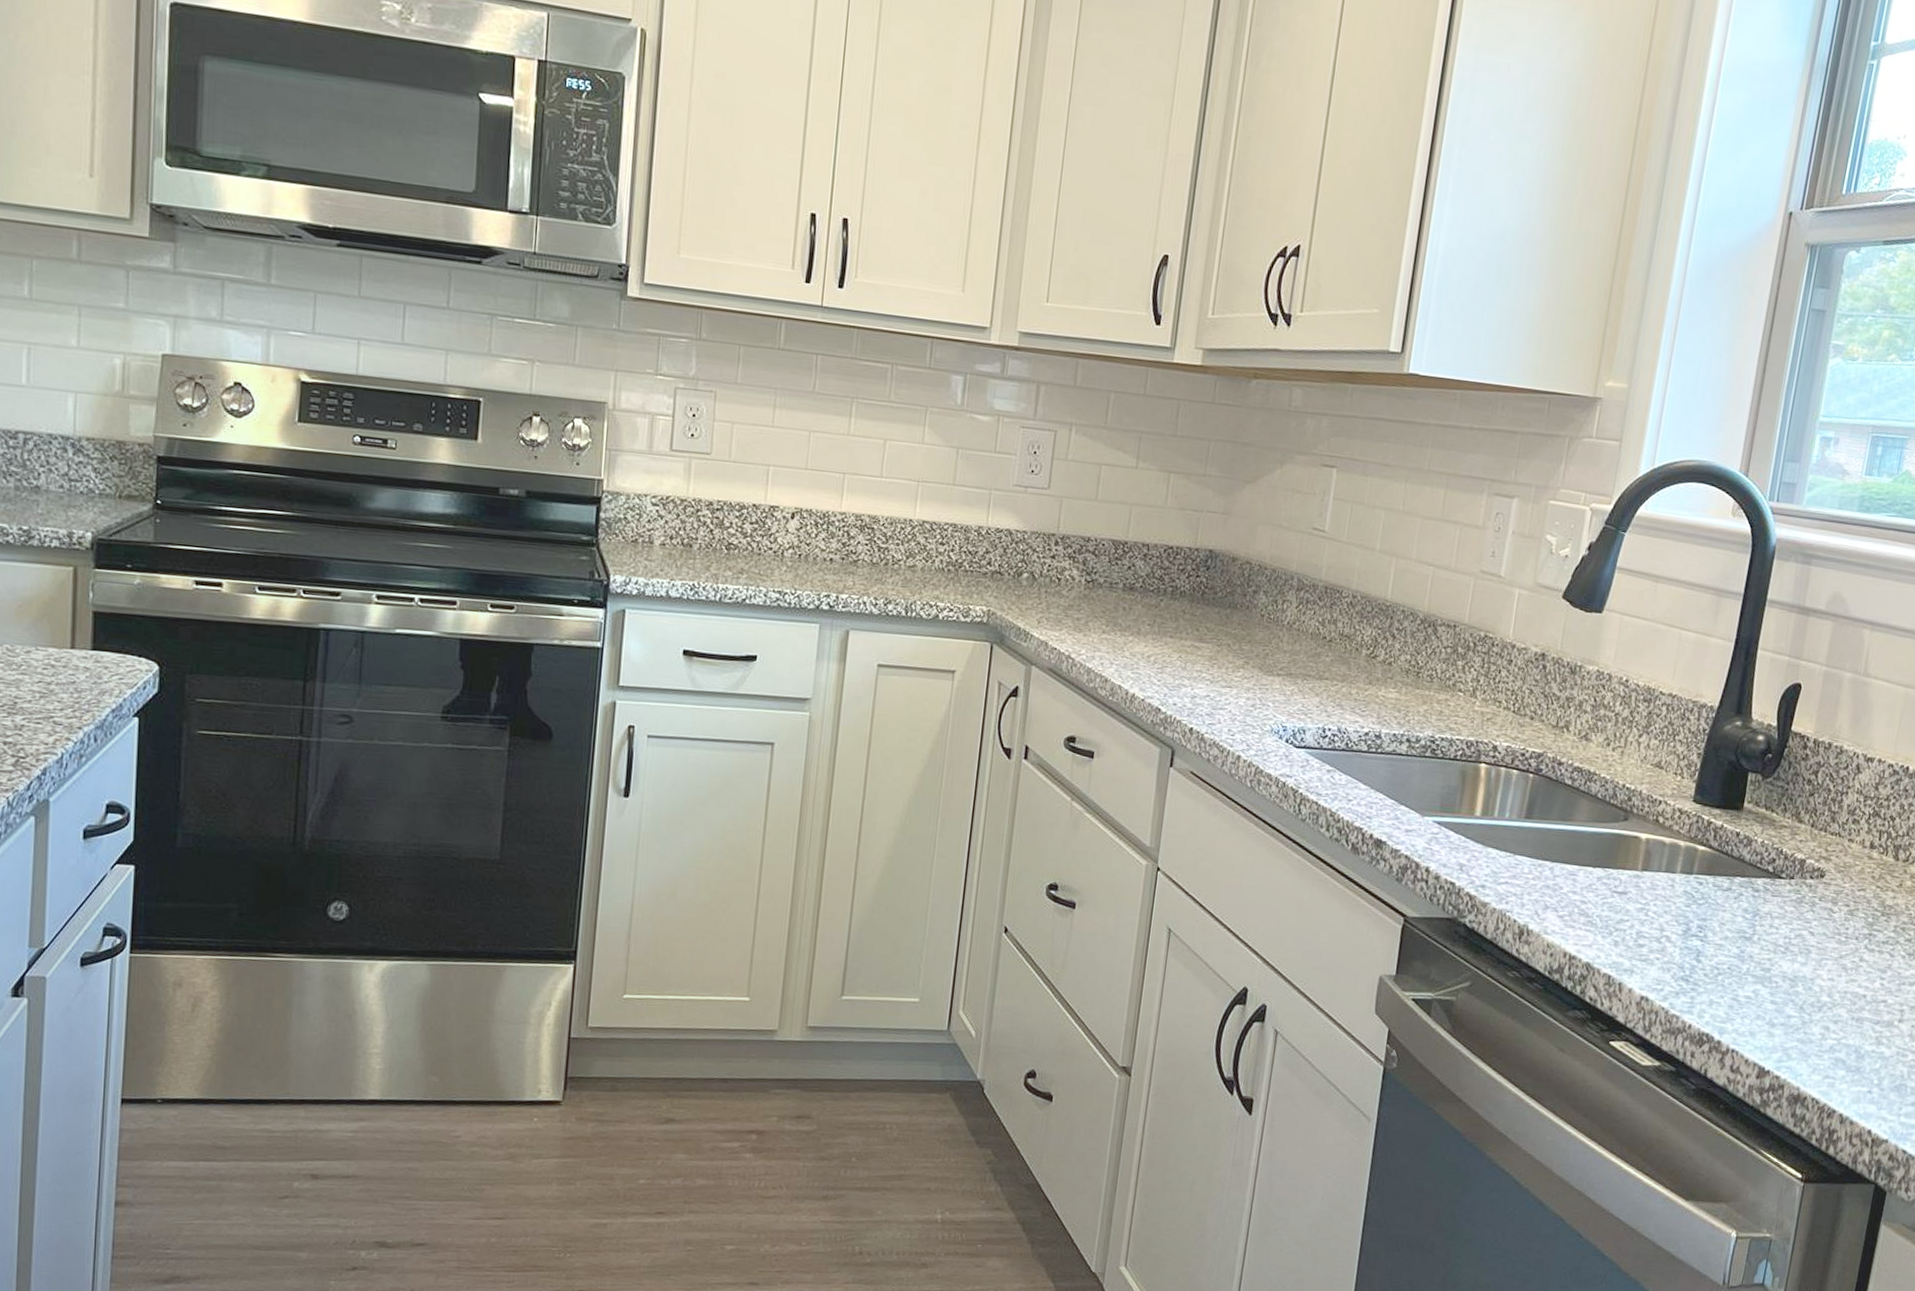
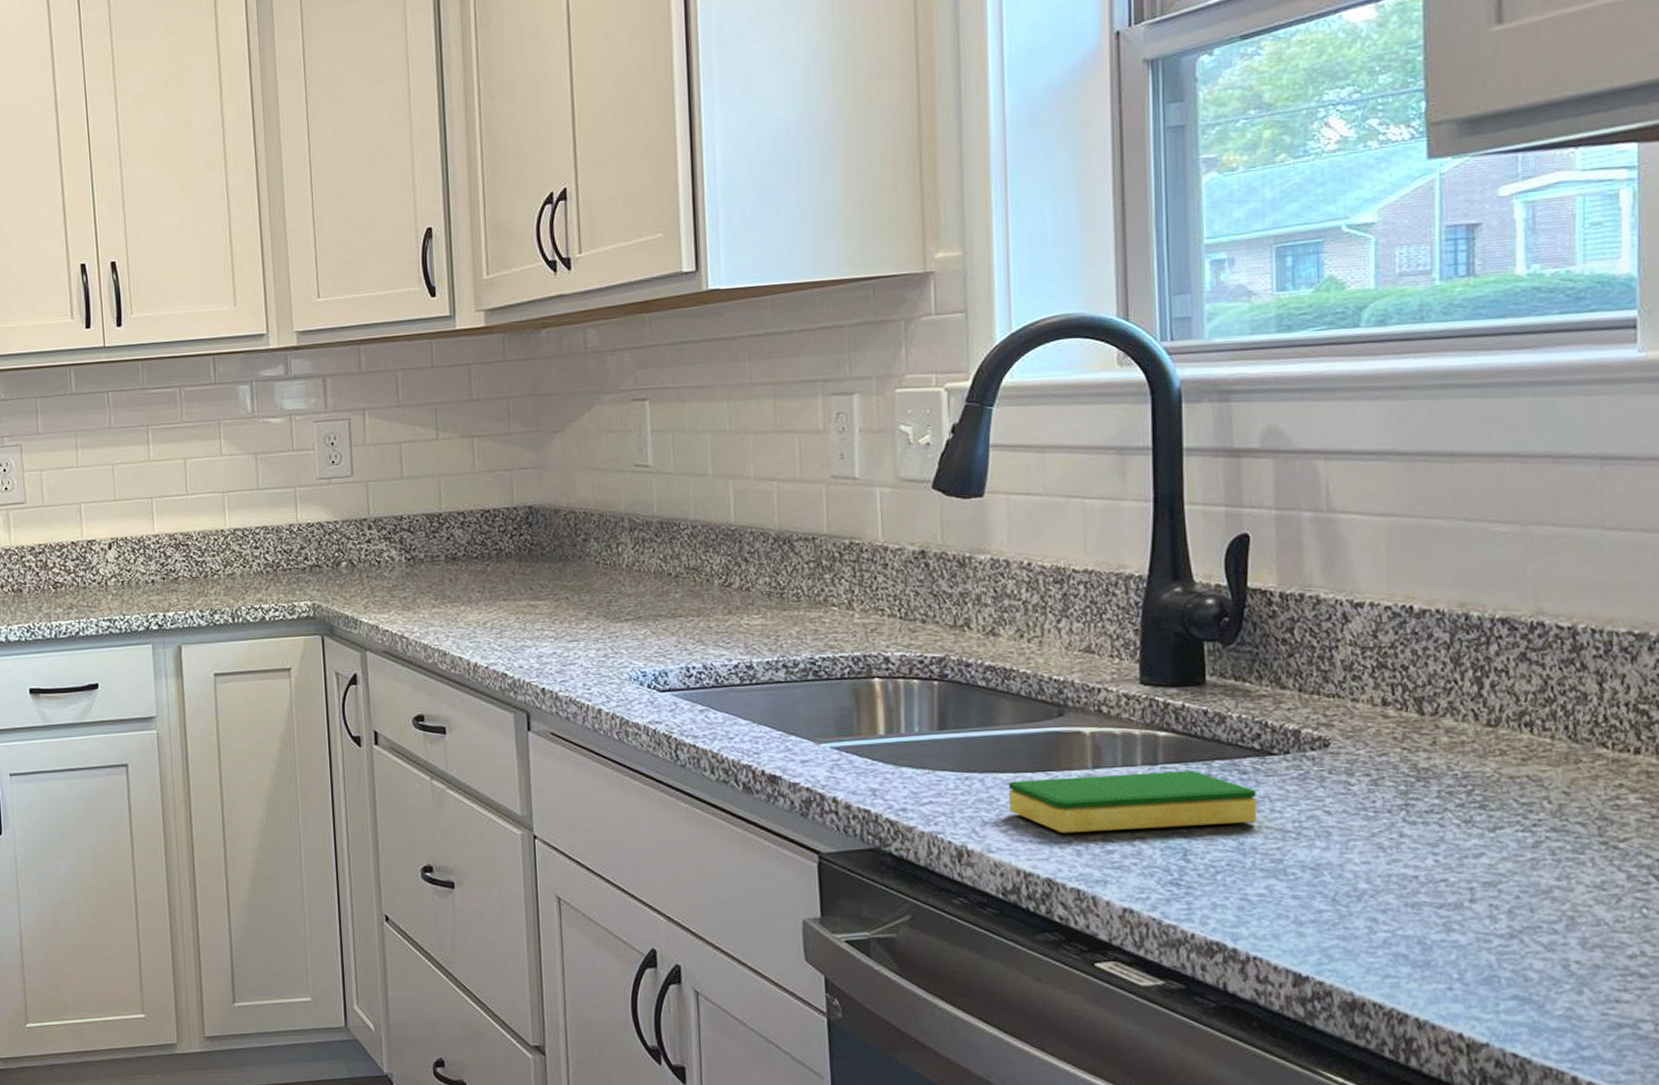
dish sponge: none [1568,873,1763,935] -> present [1008,771,1257,833]

